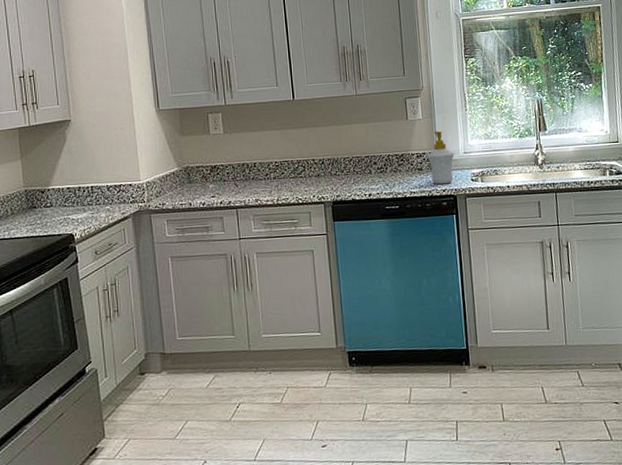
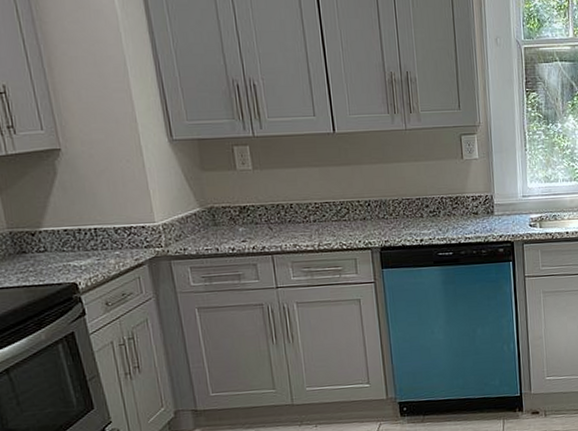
soap bottle: present [427,130,455,185] -> none [483,172,513,230]

